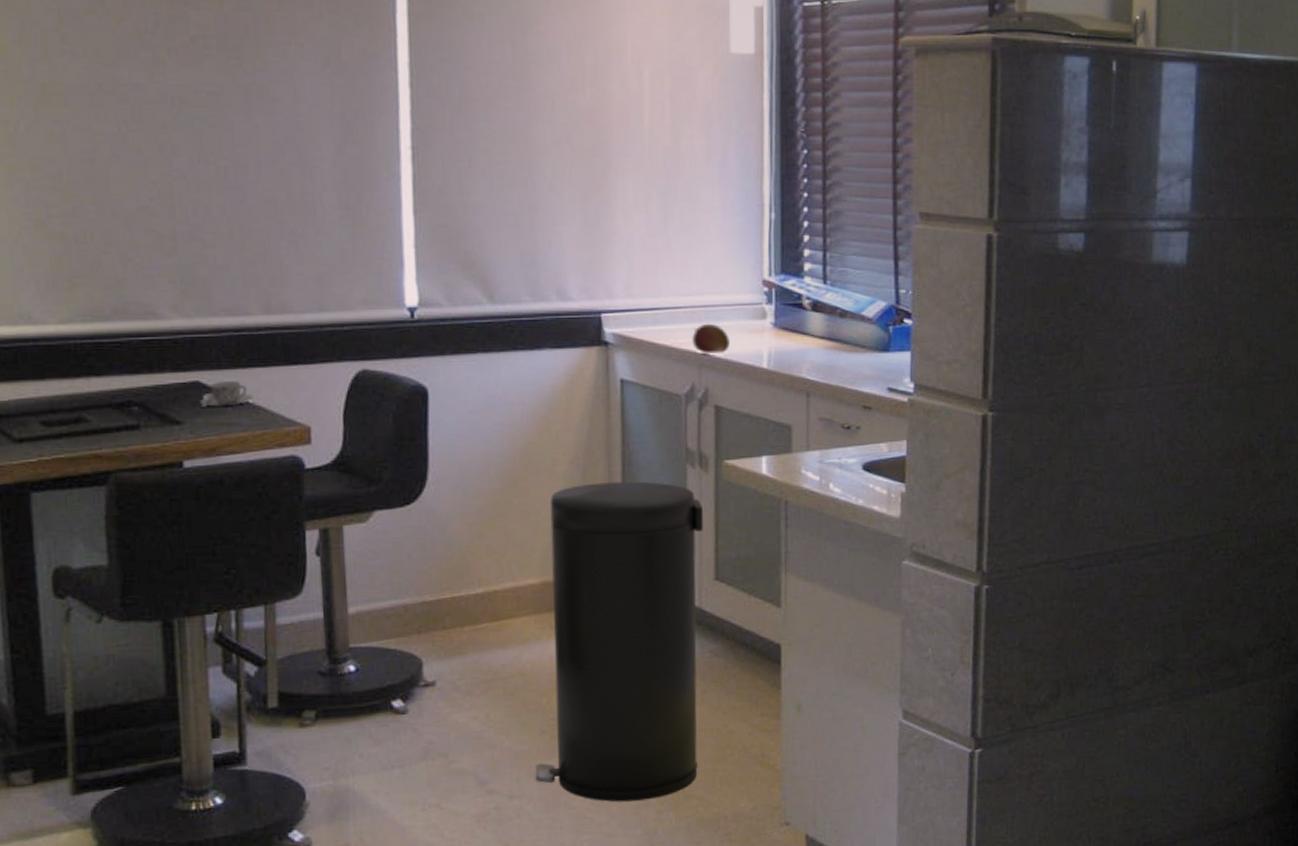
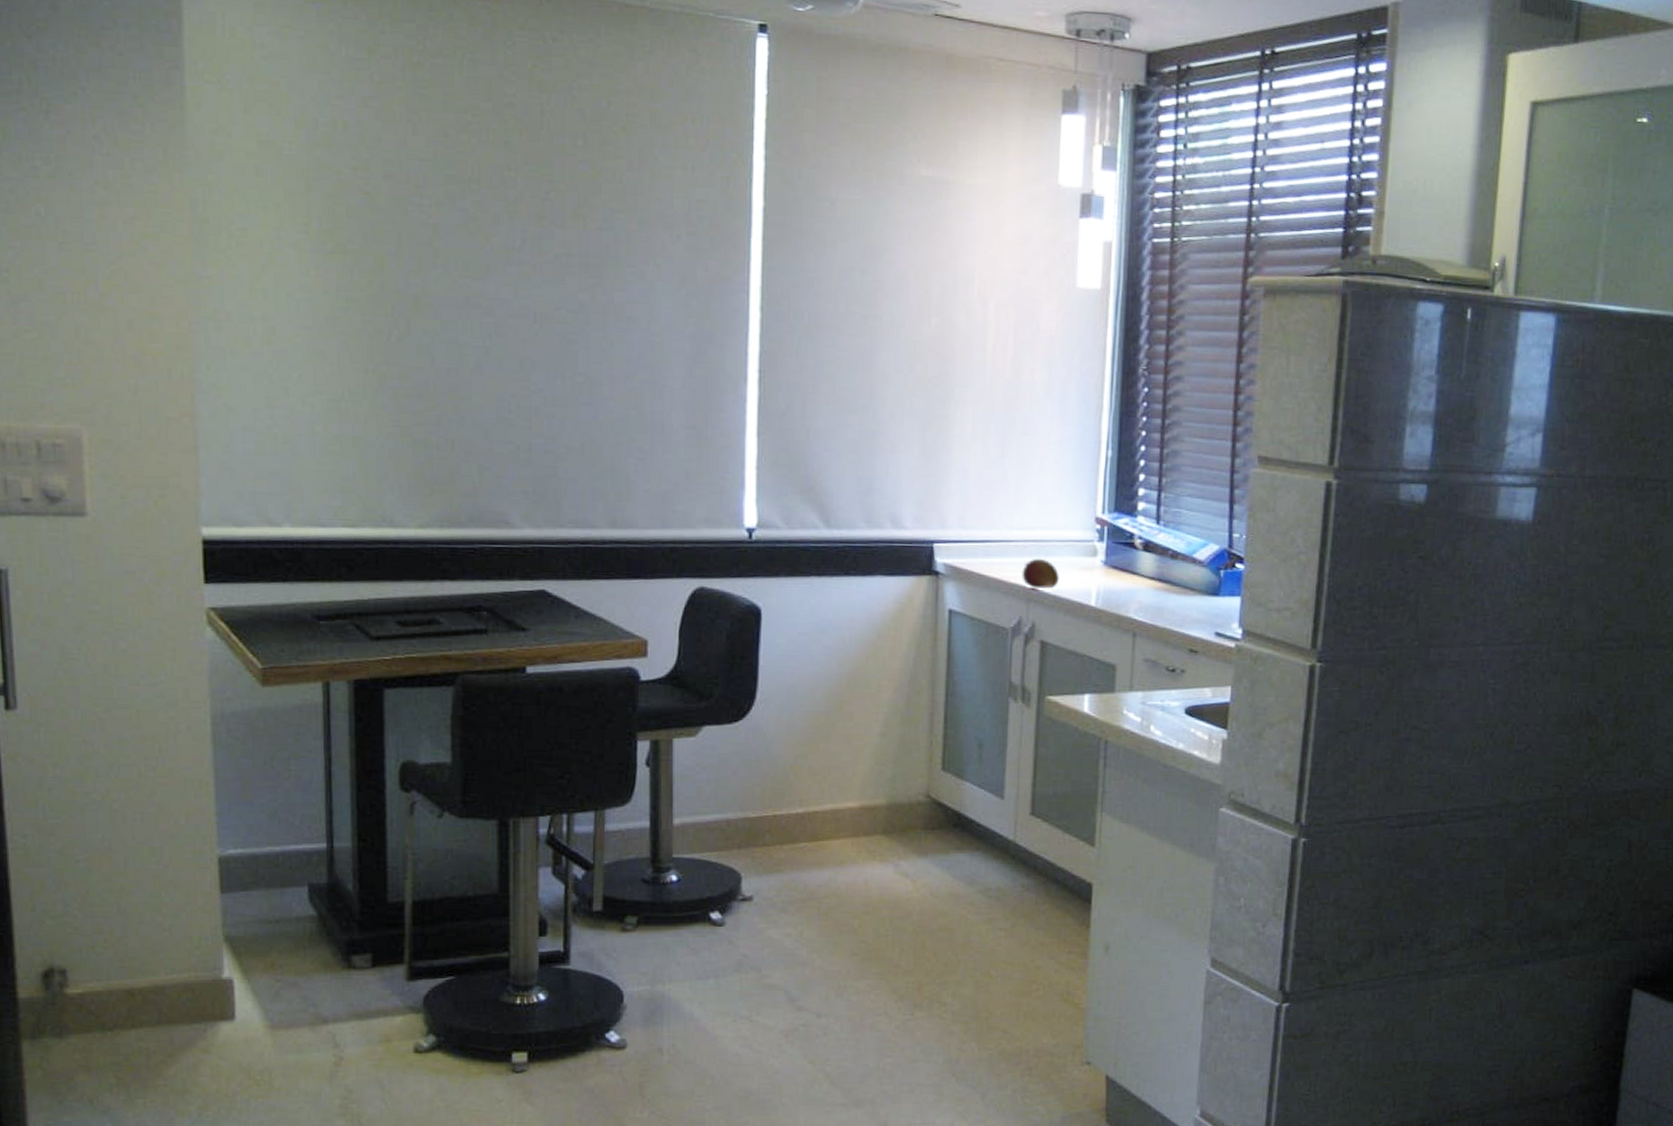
teacup: present [200,380,255,407] -> none [545,590,596,616]
pedal bin: present [535,481,704,802] -> none [843,711,1024,1028]

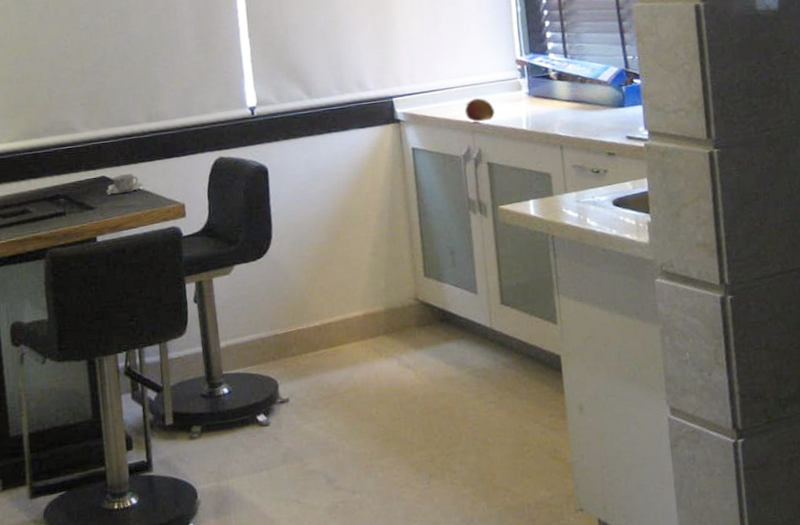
teacup: none [545,590,596,616] -> present [106,173,144,195]

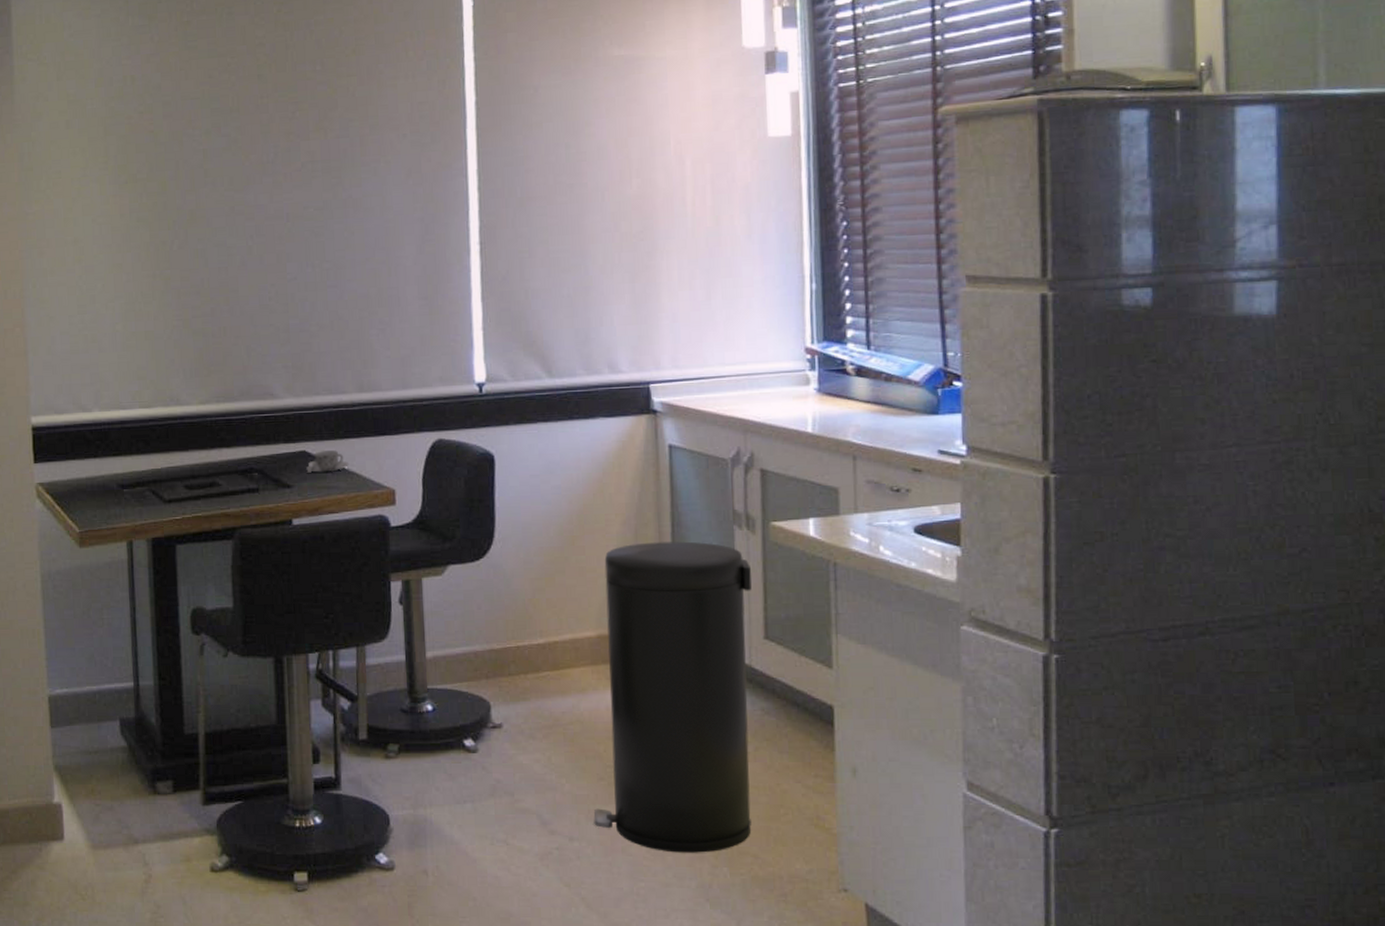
pedal bin: none [365,227,502,494] -> present [593,541,752,853]
fruit: present [464,97,495,123] -> none [737,390,774,421]

